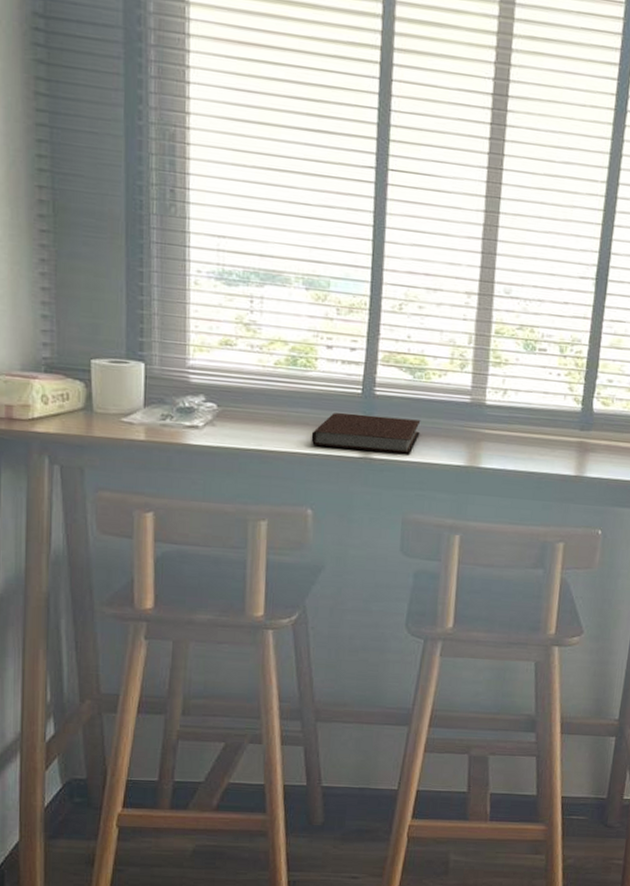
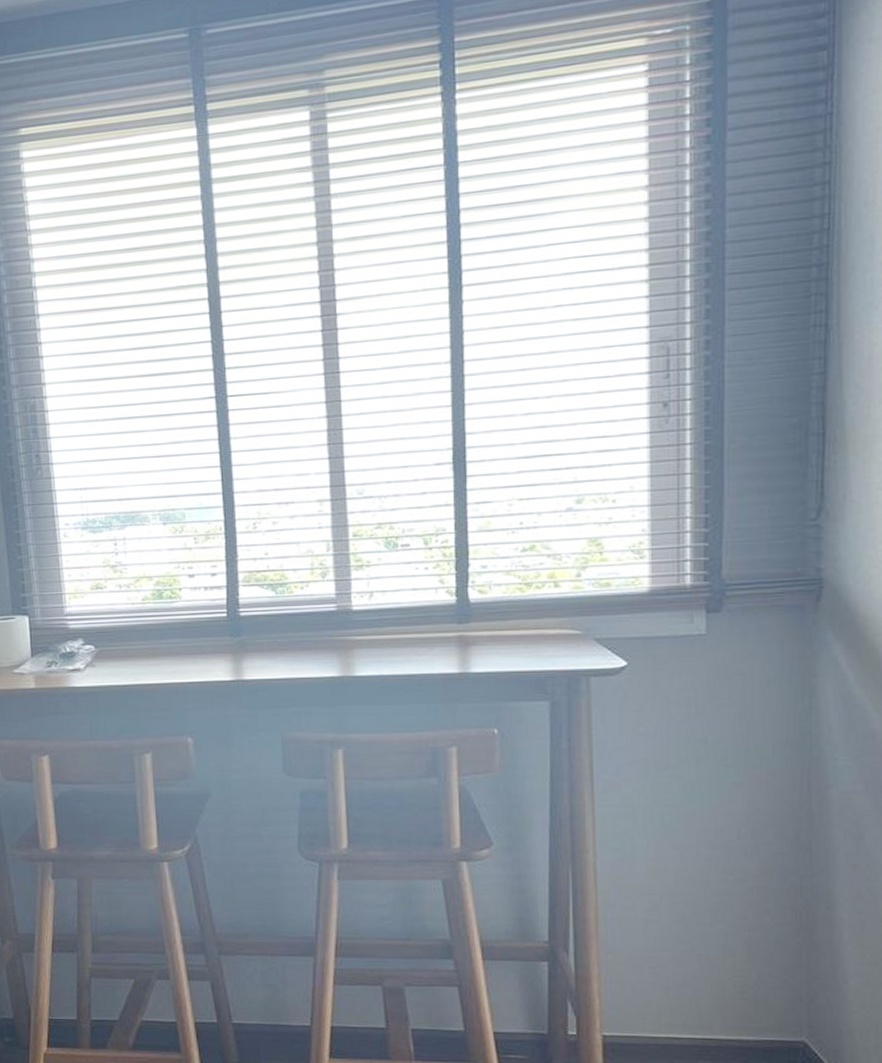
notebook: present [311,412,421,454] -> none [183,635,289,675]

